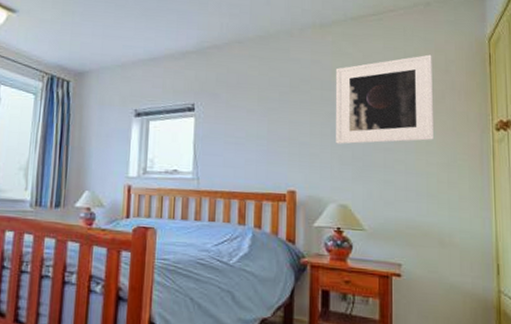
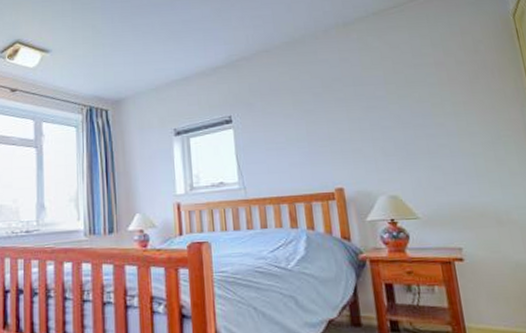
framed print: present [335,54,433,144] -> none [364,37,474,137]

